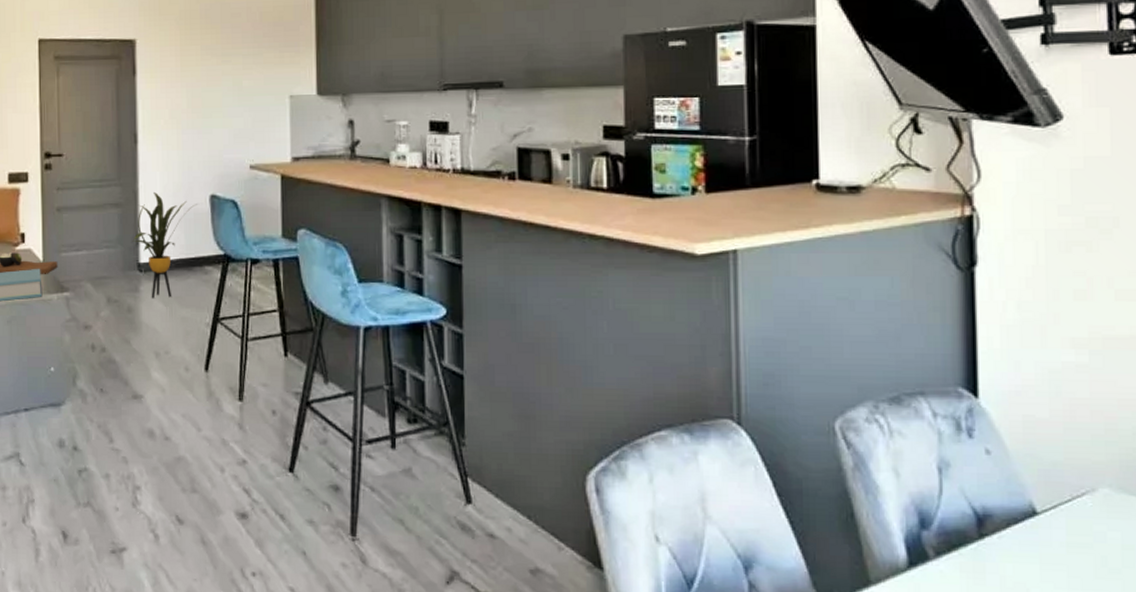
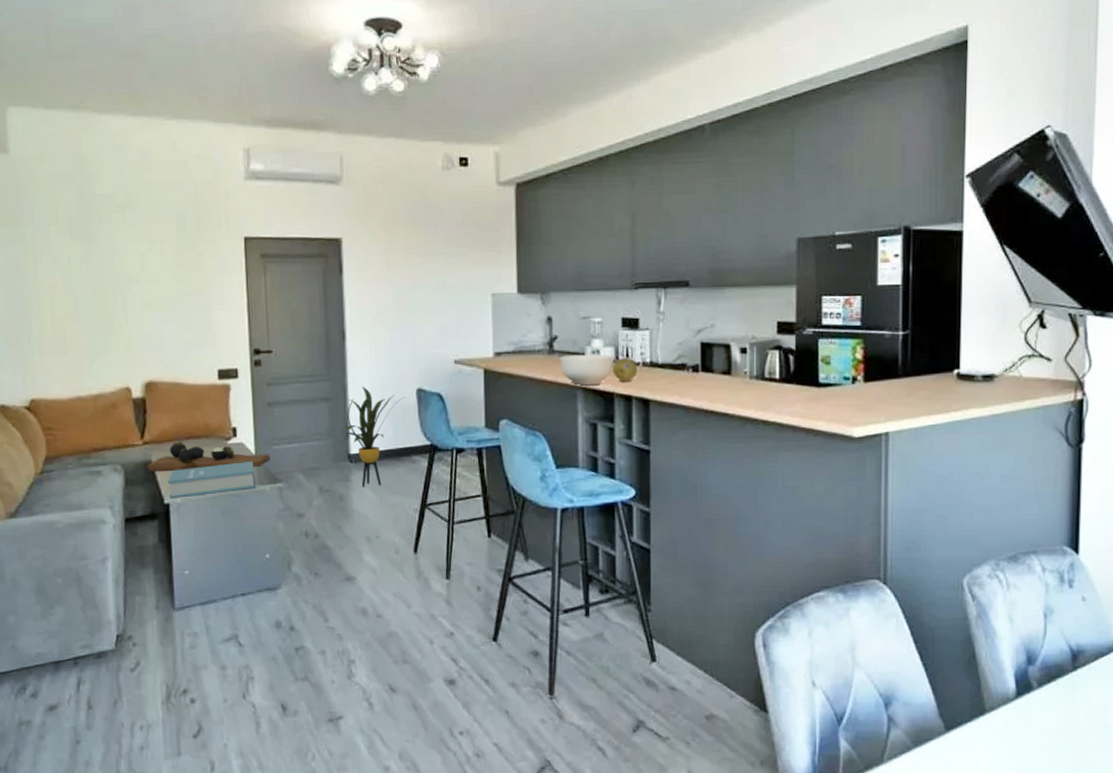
bowl: none [362,160,421,194] -> present [559,354,614,386]
fruit: none [420,163,447,190] -> present [613,357,637,382]

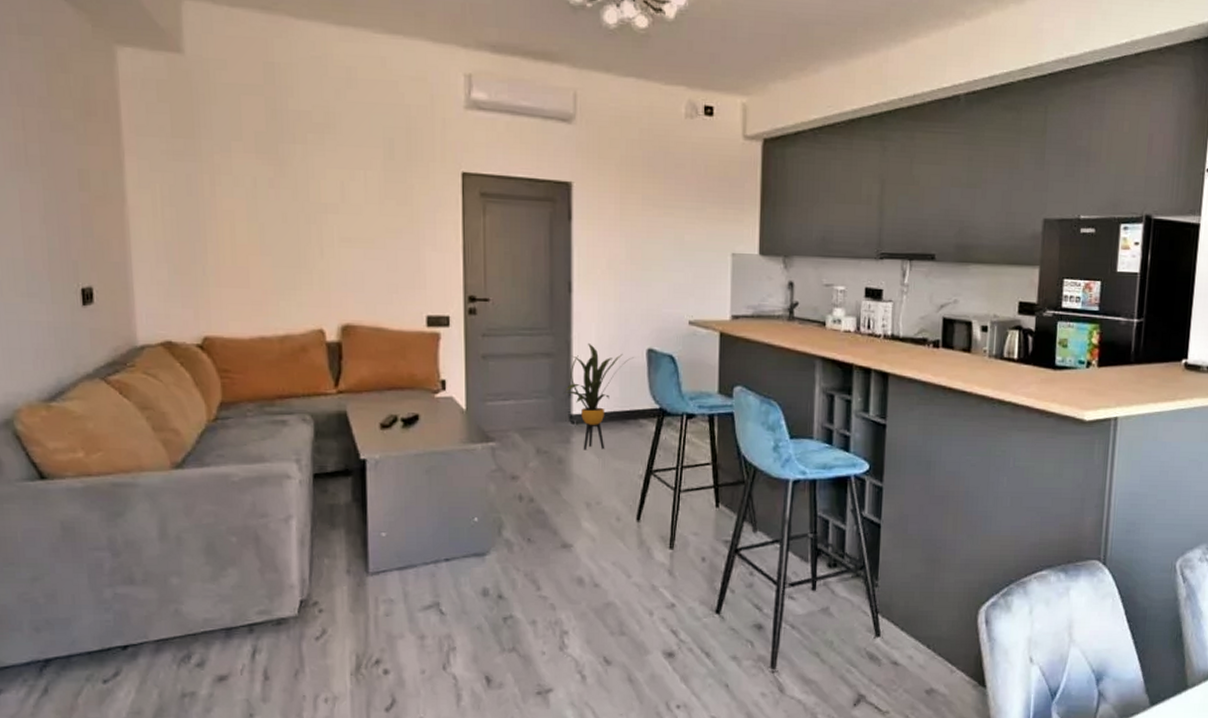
decorative tray: present [147,441,270,472] -> none [341,392,483,424]
book: present [168,460,256,499] -> none [365,416,466,455]
bowl: present [559,354,614,386] -> none [799,322,855,356]
fruit: present [613,357,637,382] -> none [853,328,878,354]

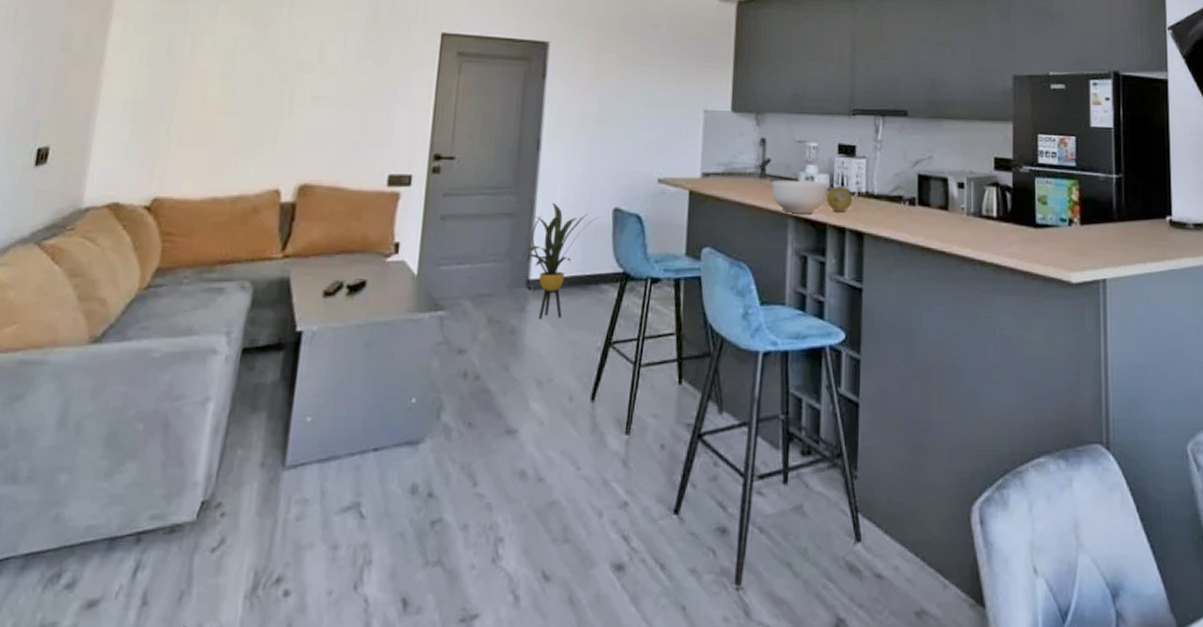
bowl: none [799,322,855,356] -> present [771,180,828,214]
fruit: none [853,328,878,354] -> present [826,185,852,212]

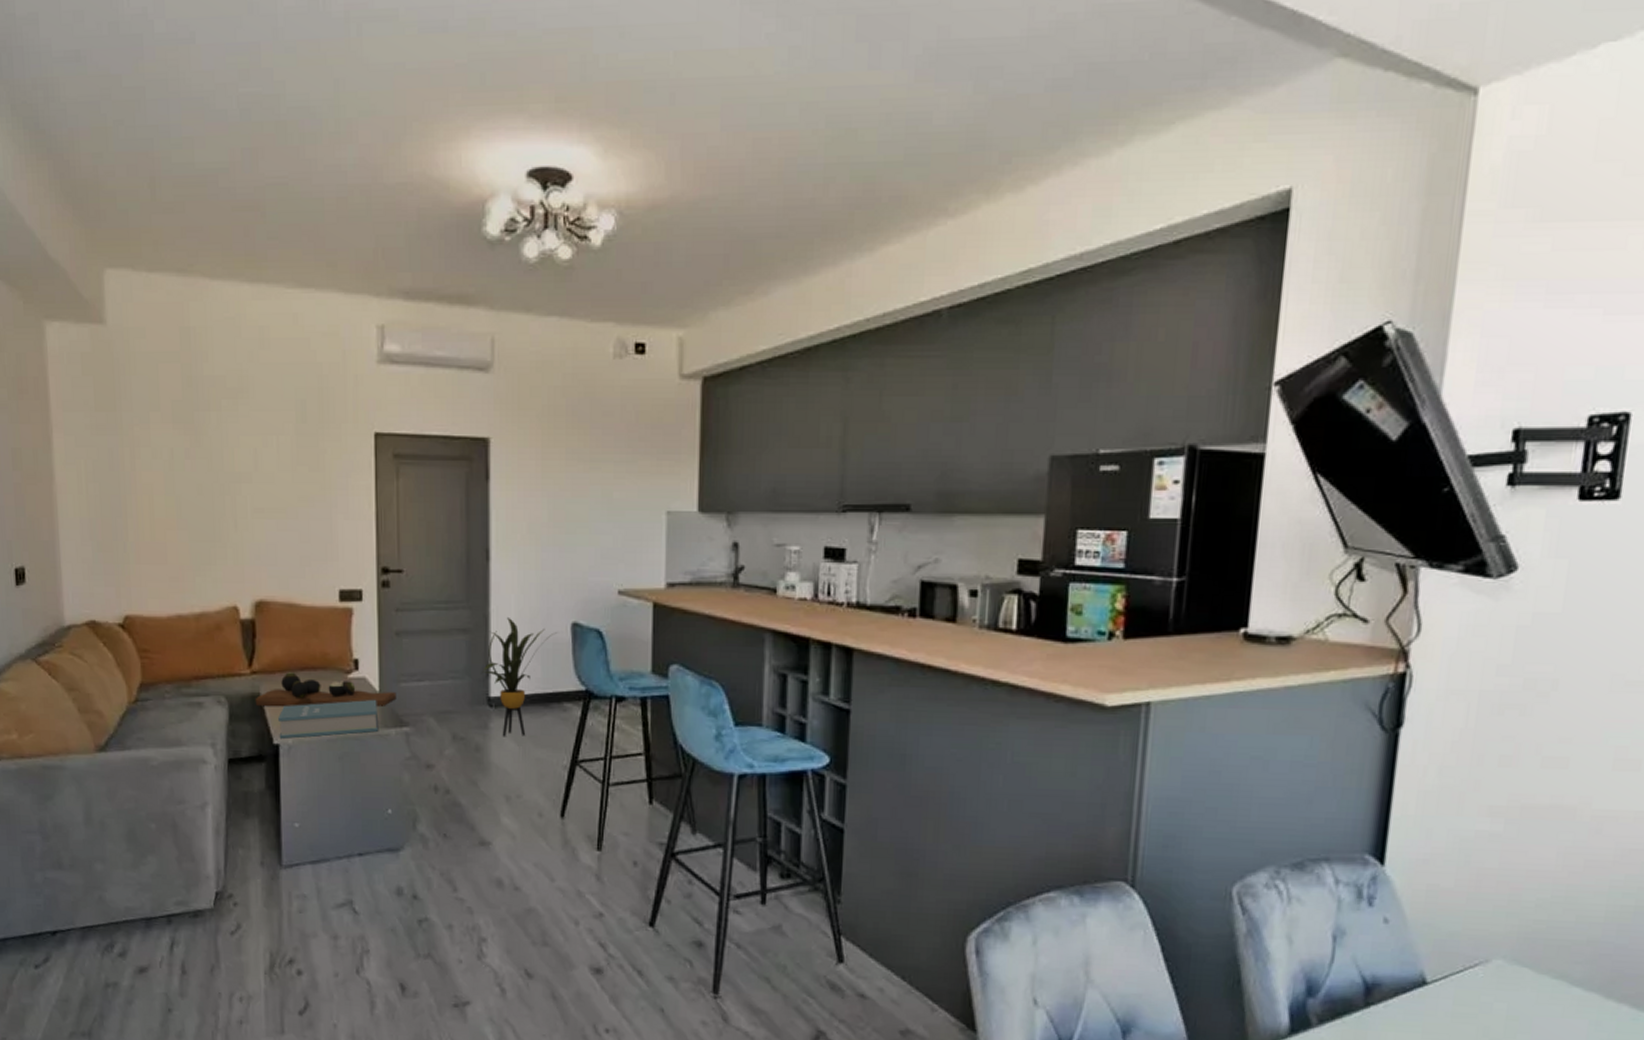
decorative tray: none [282,256,435,292] -> present [255,672,397,707]
book: none [303,282,414,326] -> present [278,699,379,740]
bowl: present [771,180,828,214] -> none [745,589,812,628]
fruit: present [826,185,852,212] -> none [810,595,840,626]

